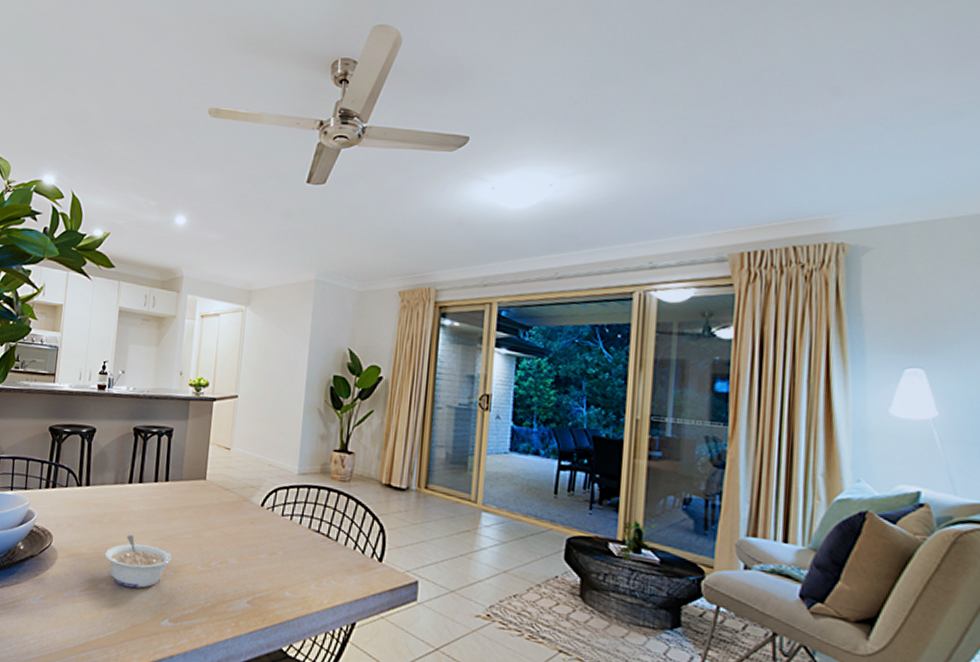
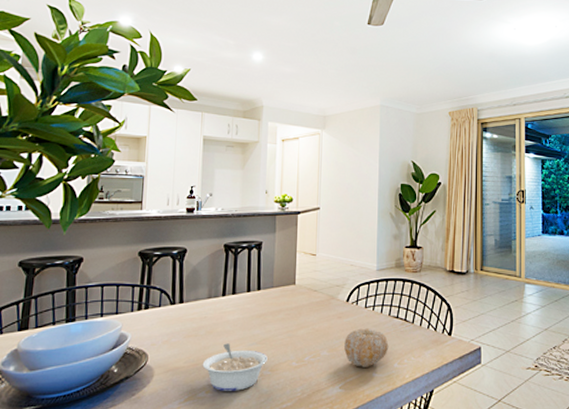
fruit: none [255,538,307,584] -> present [344,328,389,367]

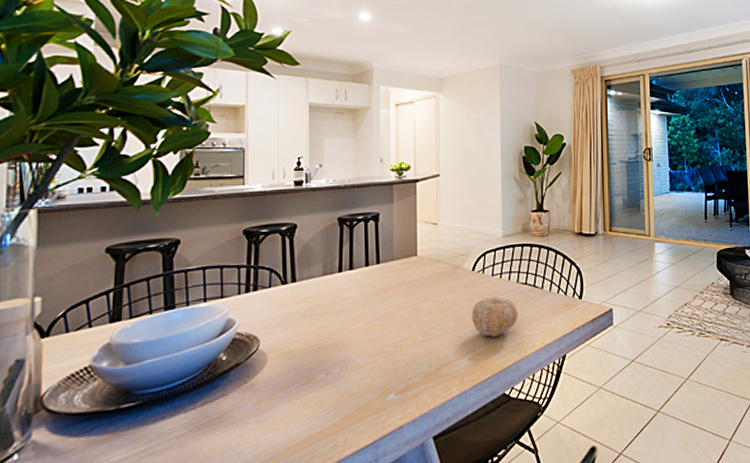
legume: present [202,343,268,391] -> none [320,321,391,372]

